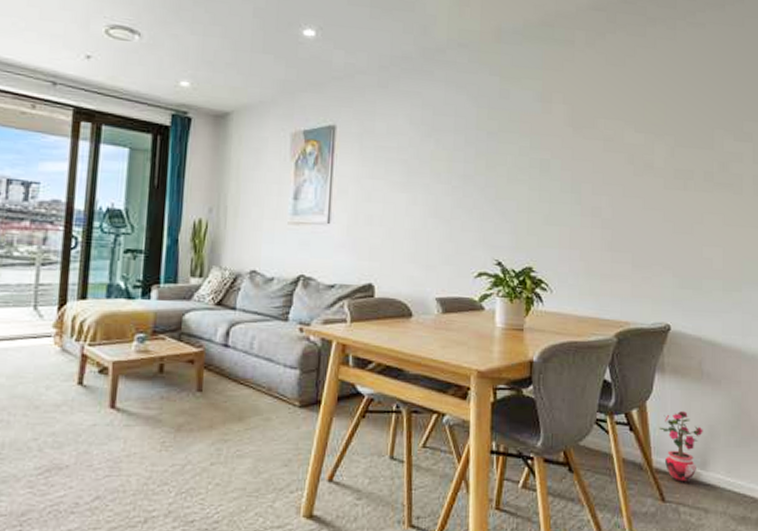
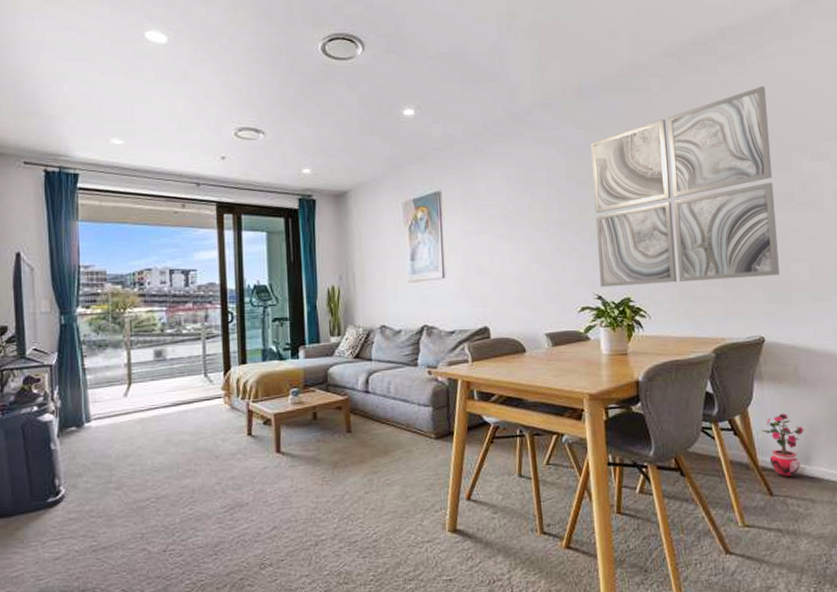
wall art: none [501,54,693,259] -> present [591,85,780,288]

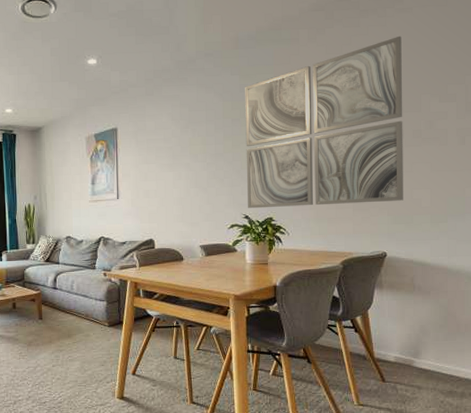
potted plant: present [761,414,804,478] -> none [378,316,416,368]

